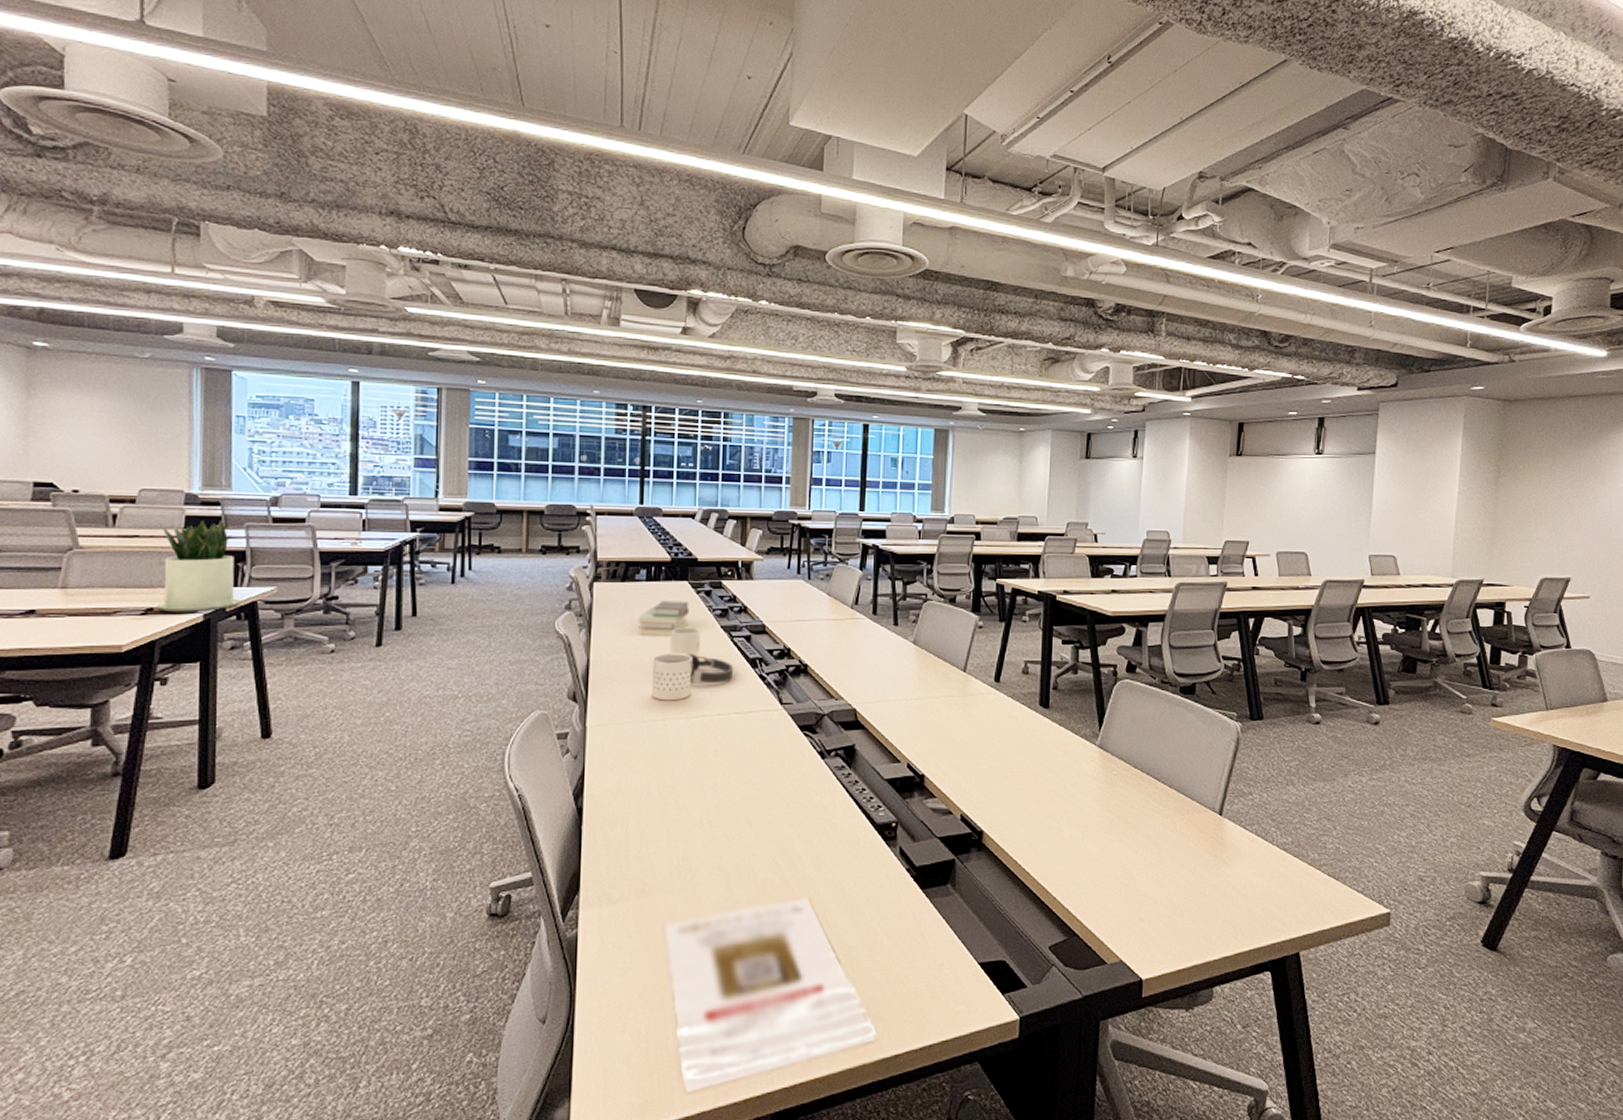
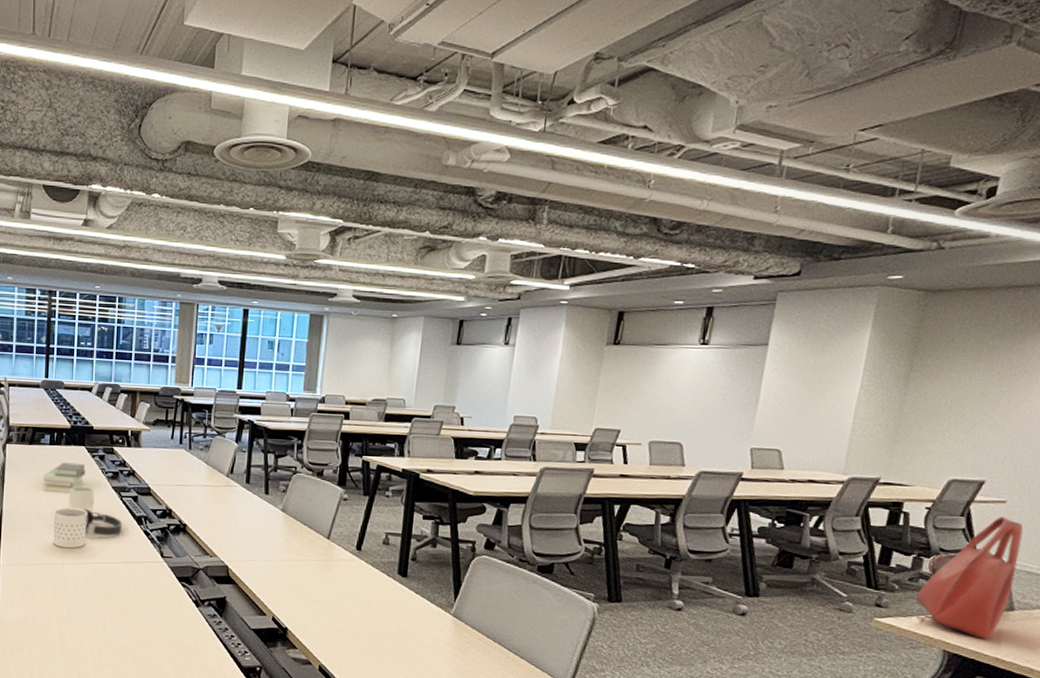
handbag: none [1524,611,1606,731] -> present [915,516,1024,639]

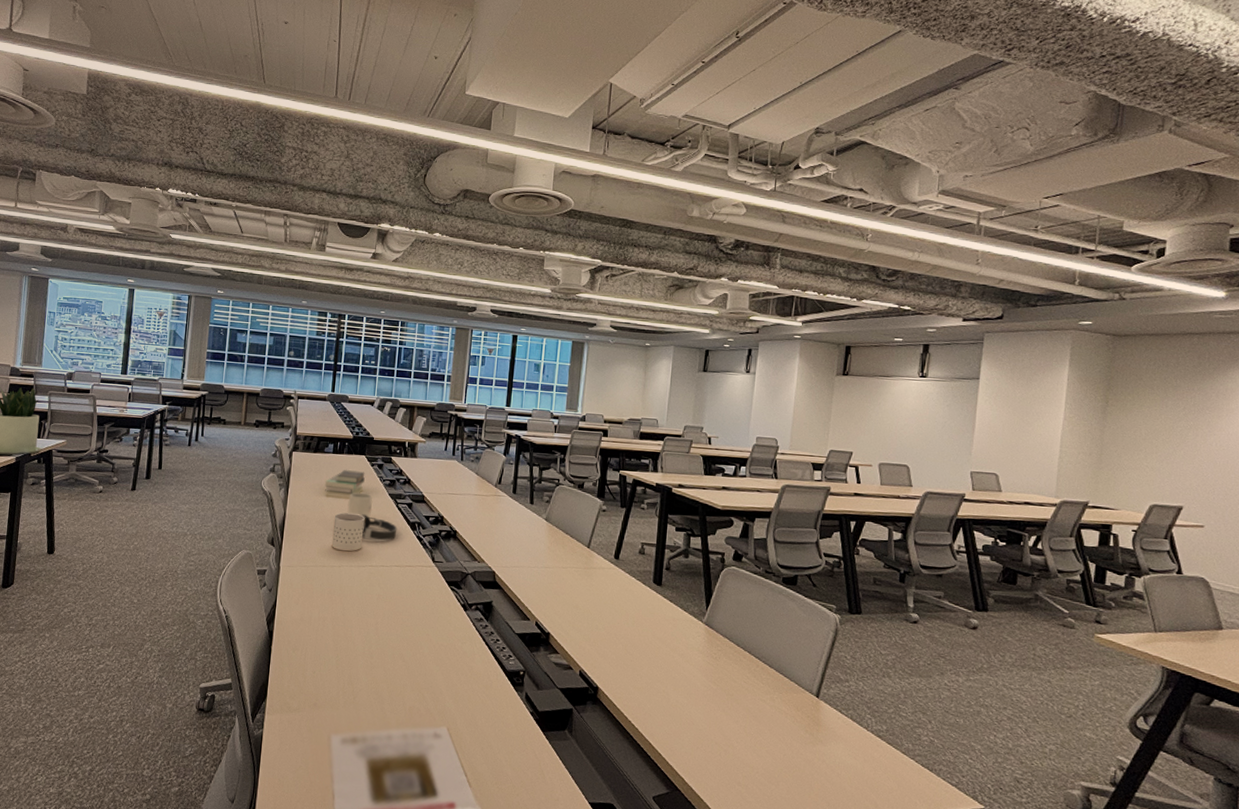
handbag: present [915,516,1024,639] -> none [1131,540,1222,657]

